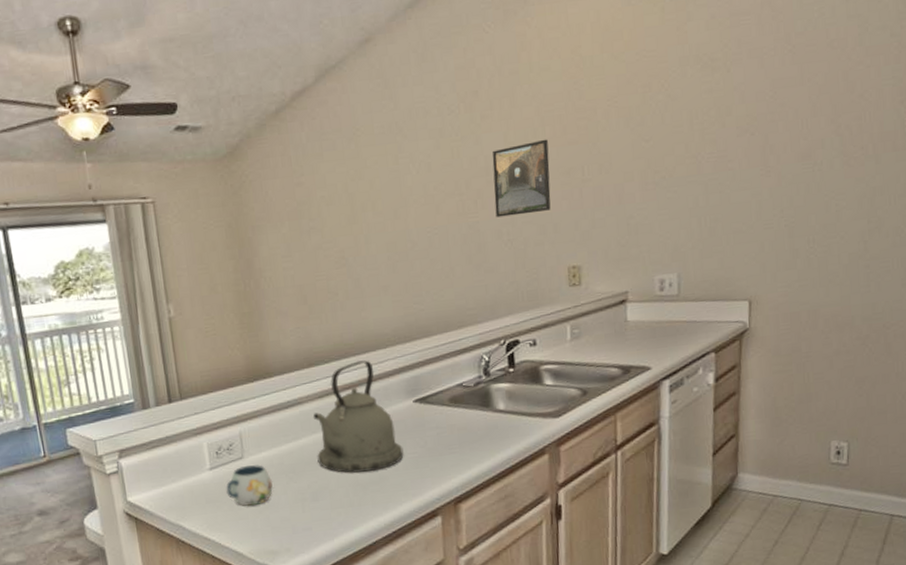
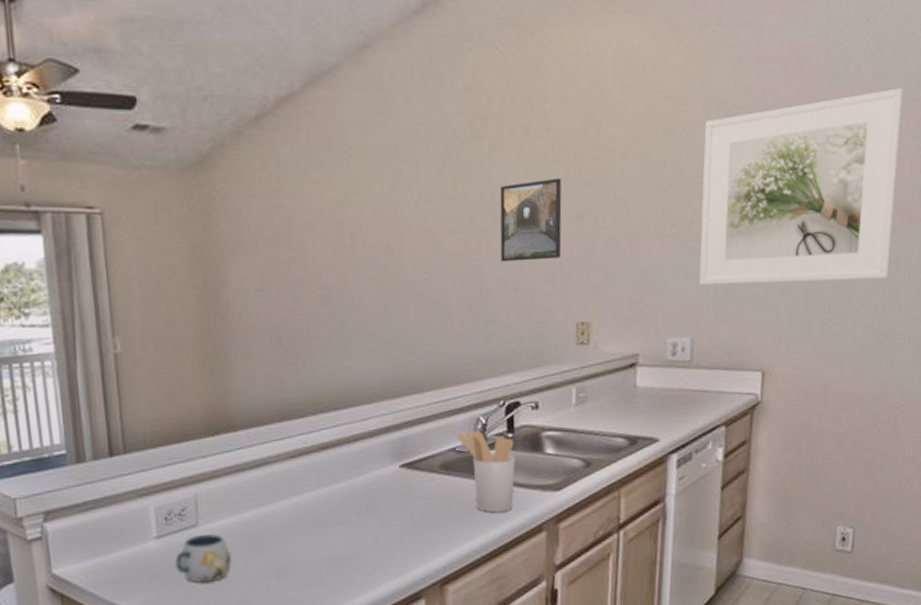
kettle: present [313,360,404,473] -> none [282,416,386,547]
utensil holder: none [463,367,518,439] -> present [457,431,516,513]
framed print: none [682,25,881,226] -> present [699,88,903,285]

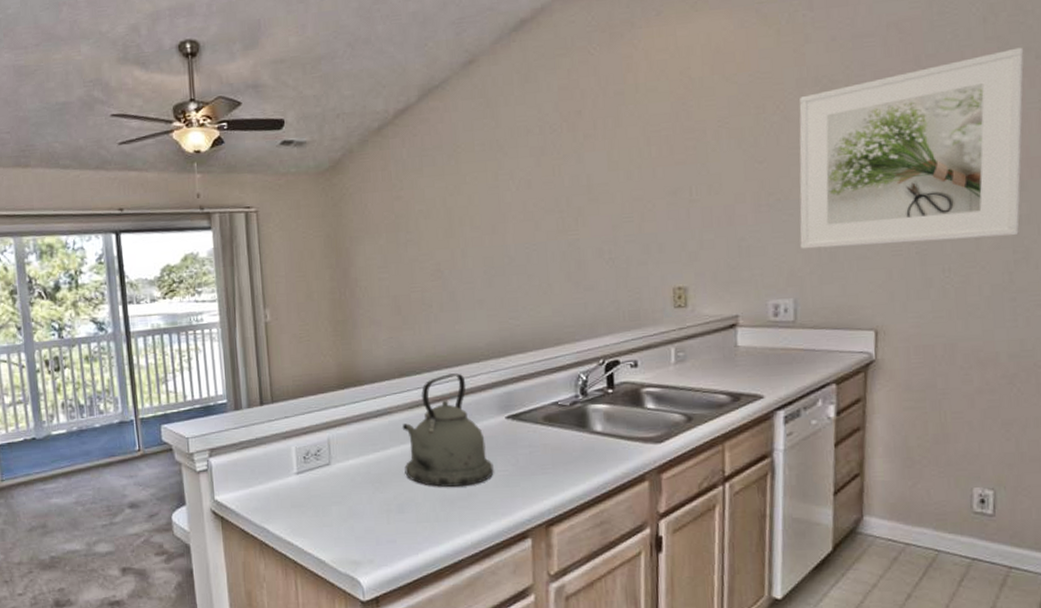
mug: present [175,534,233,583] -> none [311,472,360,513]
kettle: none [282,416,386,547] -> present [402,373,494,487]
utensil holder: present [457,431,516,513] -> none [559,387,616,462]
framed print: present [499,178,562,262] -> none [594,158,656,236]

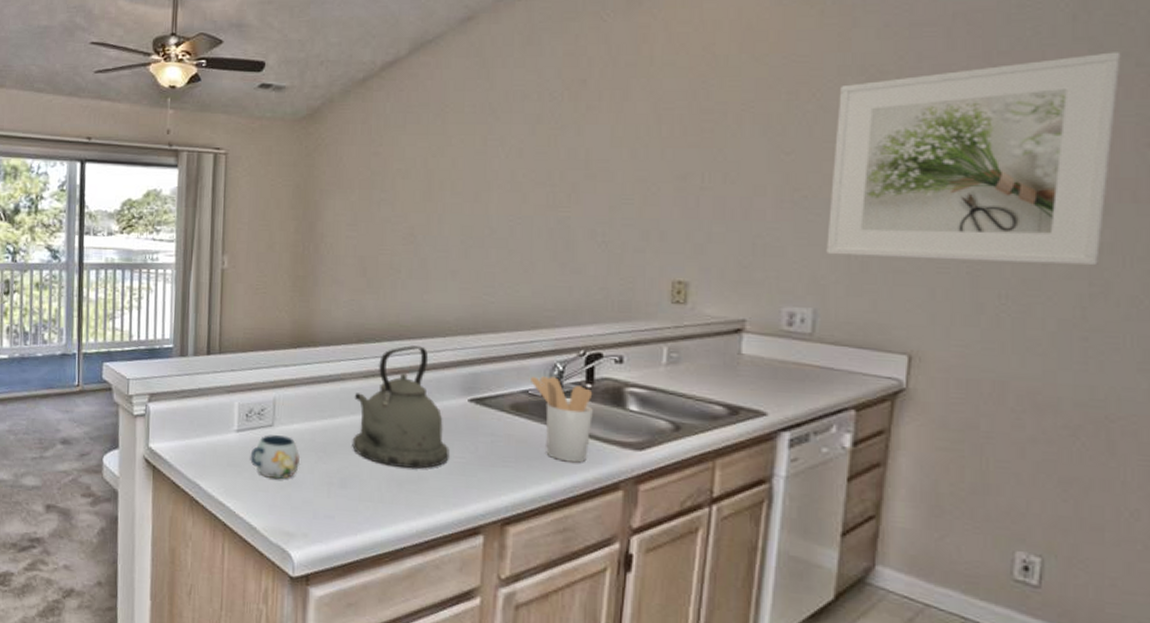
mug: none [311,472,360,513] -> present [250,435,301,479]
utensil holder: none [559,387,616,462] -> present [531,376,593,463]

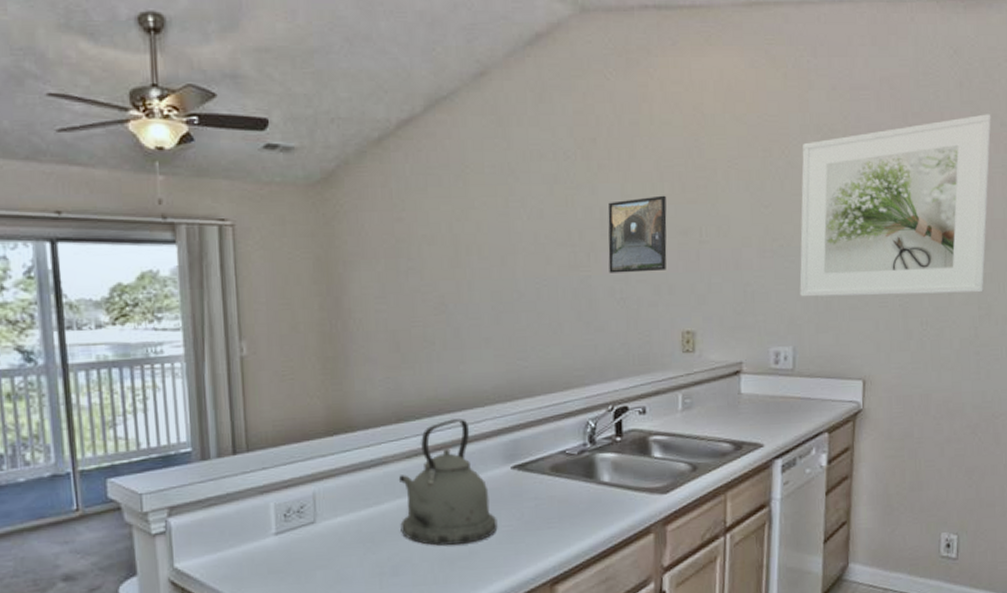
mug: present [250,435,301,479] -> none [293,531,349,579]
utensil holder: present [531,376,593,463] -> none [567,434,624,515]
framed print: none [591,138,663,217] -> present [608,195,667,273]

